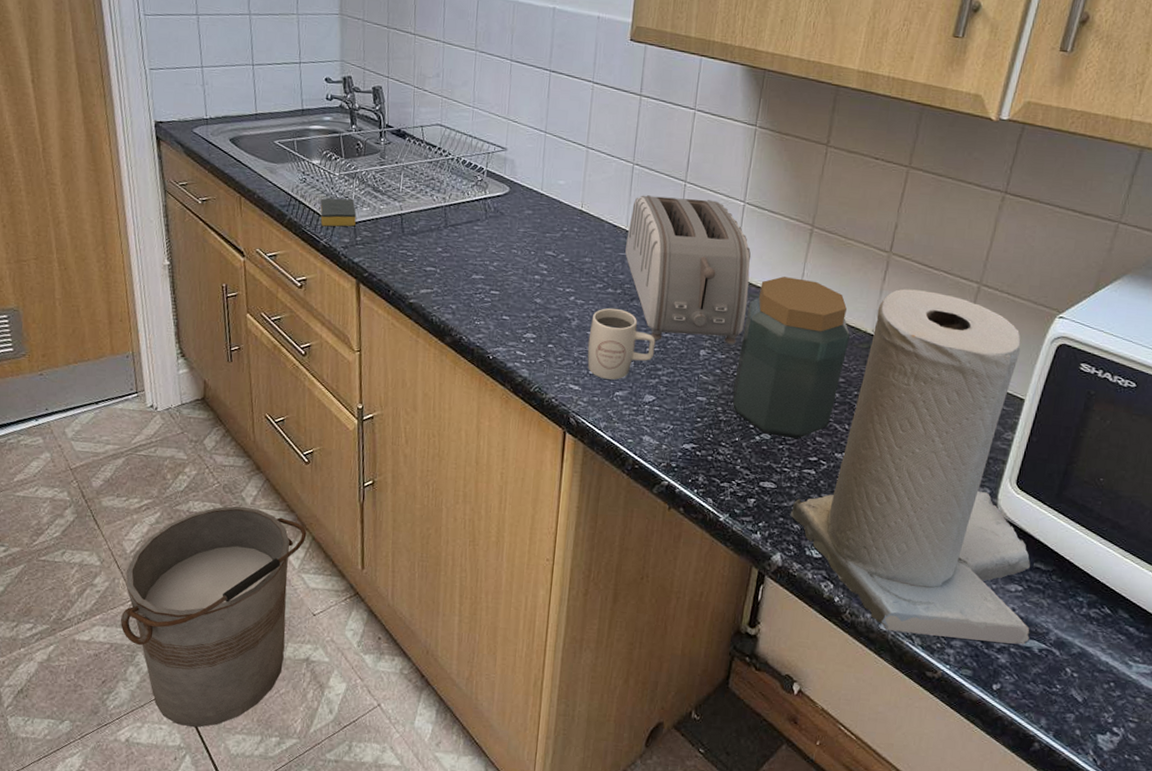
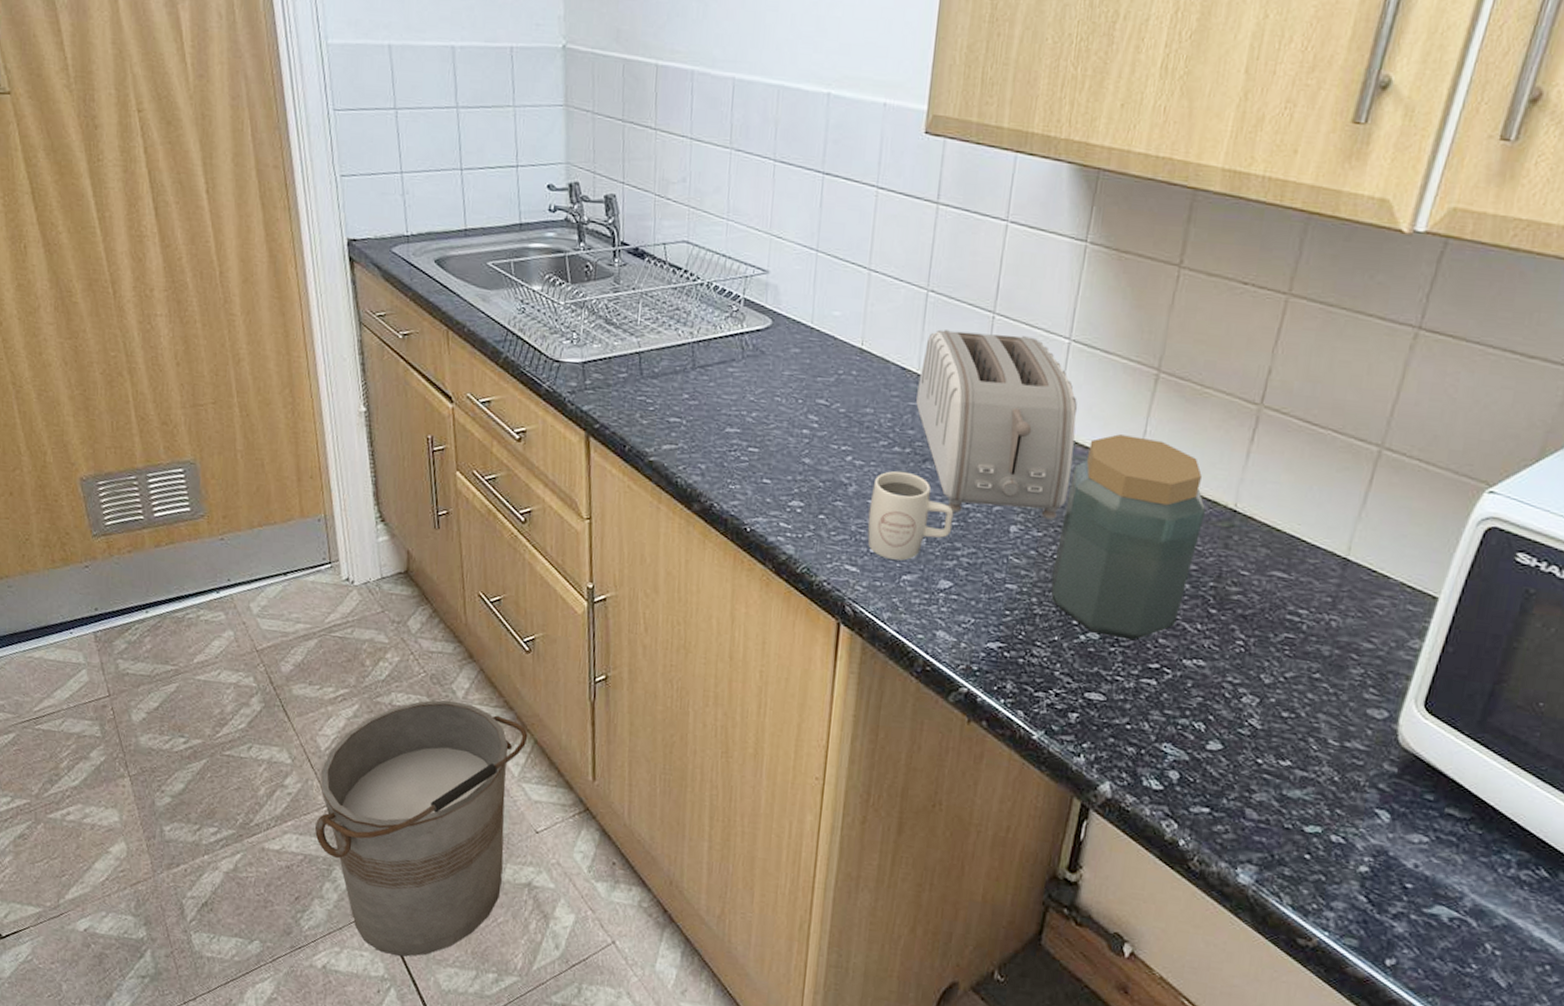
sponge: present [320,198,357,227] -> none [542,332,585,368]
paper towel: present [790,288,1031,645] -> none [1123,451,1441,911]

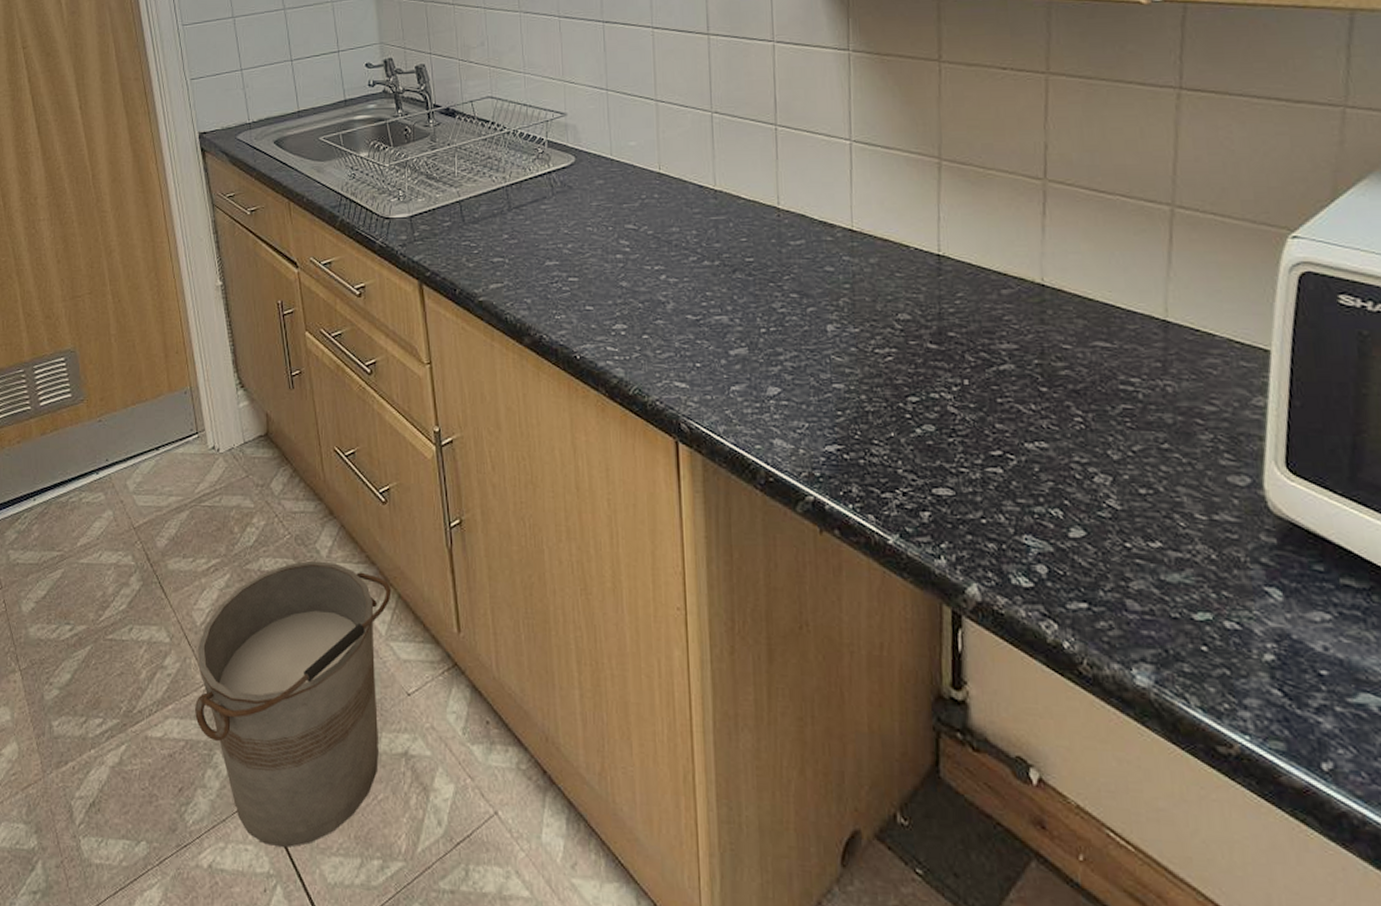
mug: present [867,470,954,561] -> none [688,283,771,371]
toaster: present [916,329,1078,520] -> none [716,143,876,318]
peanut butter: present [1051,434,1205,641] -> none [875,224,1014,429]

